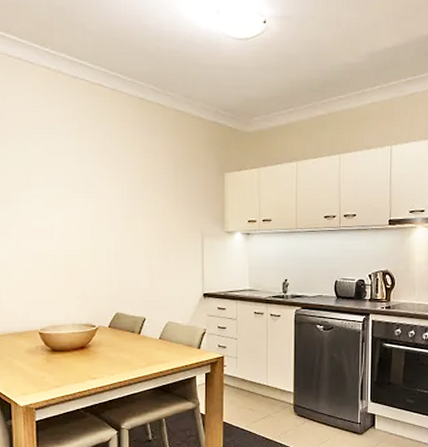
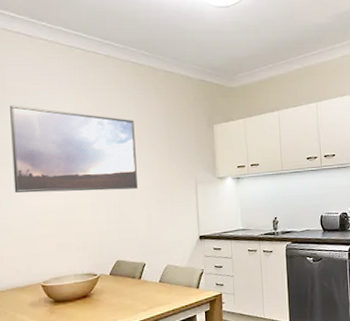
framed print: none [10,139,140,238] -> present [10,105,138,193]

